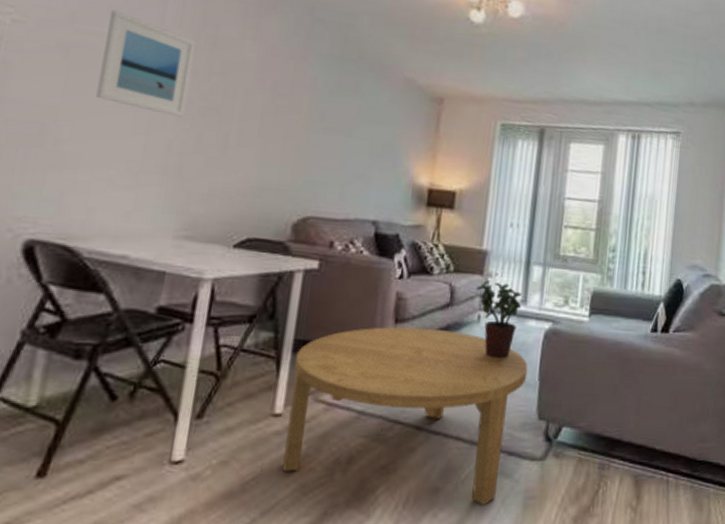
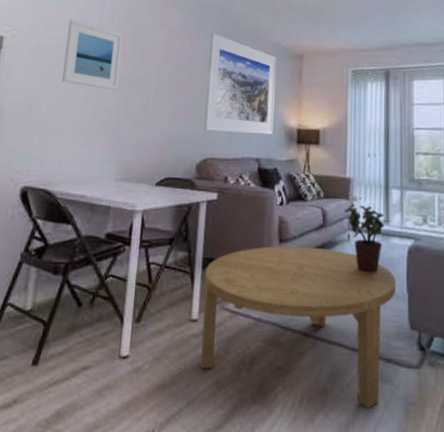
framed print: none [306,55,410,193] -> present [204,32,277,134]

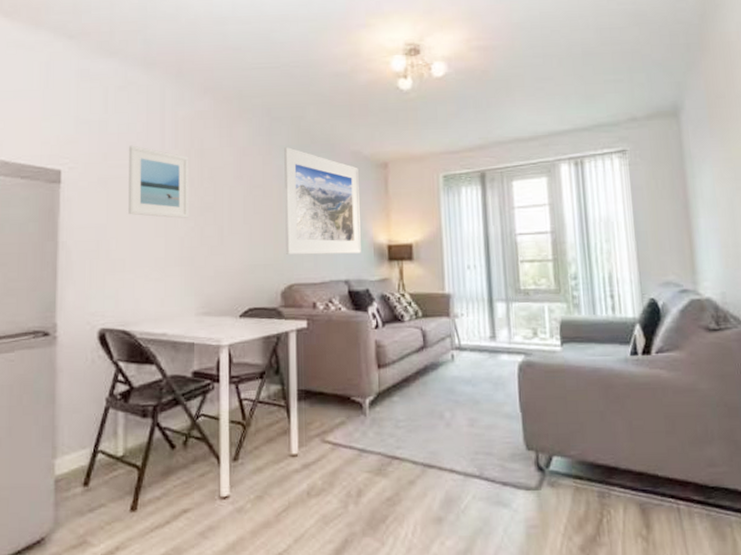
coffee table: present [200,246,396,408] -> none [302,370,509,534]
potted plant: present [344,203,384,273] -> none [446,320,490,394]

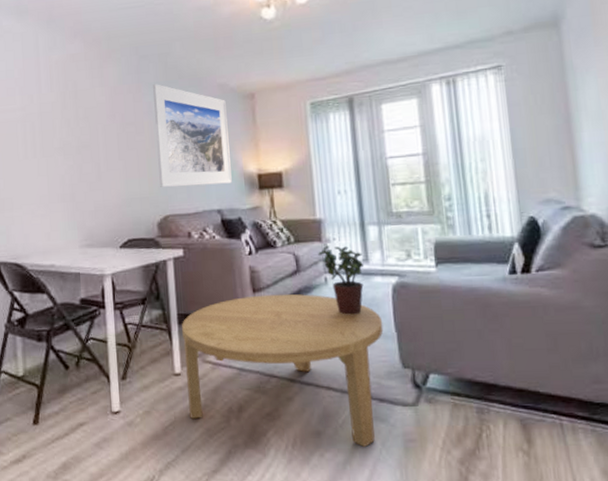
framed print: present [128,145,189,218] -> none [9,91,68,158]
coffee table: none [302,370,509,534] -> present [182,294,384,447]
potted plant: none [446,320,490,394] -> present [318,245,364,315]

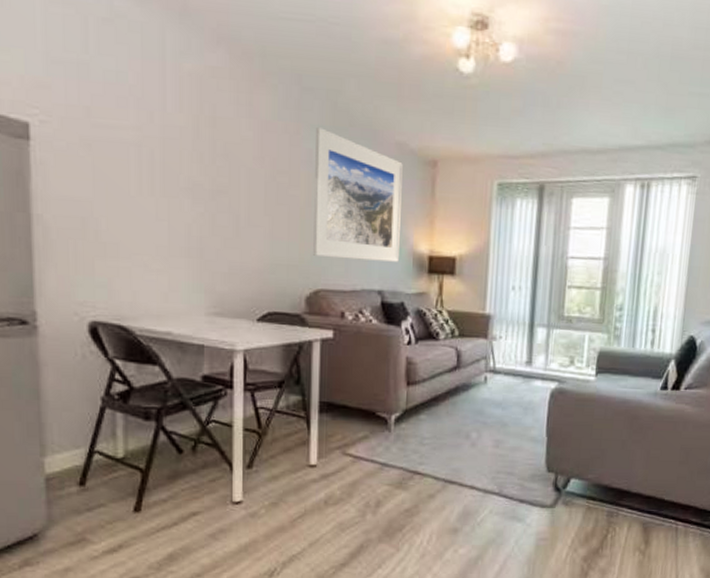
coffee table: present [182,294,384,447] -> none [322,389,536,544]
potted plant: present [318,245,364,315] -> none [482,342,527,417]

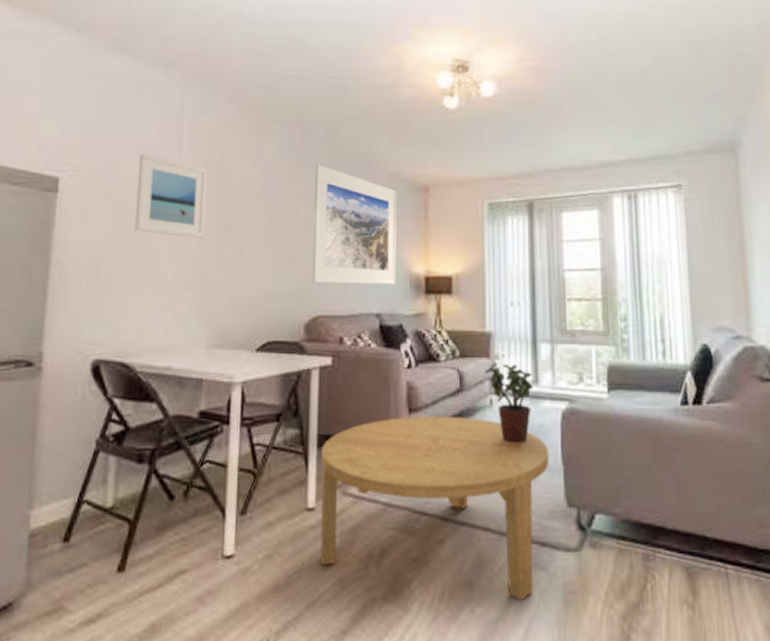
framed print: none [119,100,198,201] -> present [135,153,207,238]
coffee table: none [322,389,536,544] -> present [320,416,550,600]
potted plant: none [482,342,527,417] -> present [485,362,532,443]

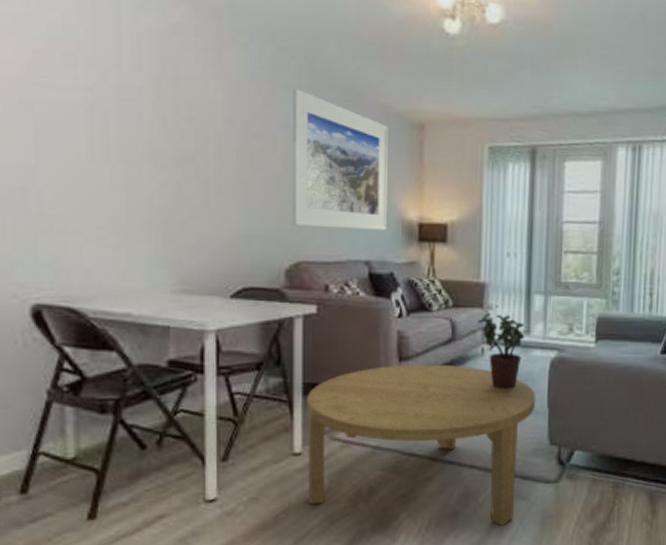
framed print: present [135,153,207,238] -> none [66,58,160,168]

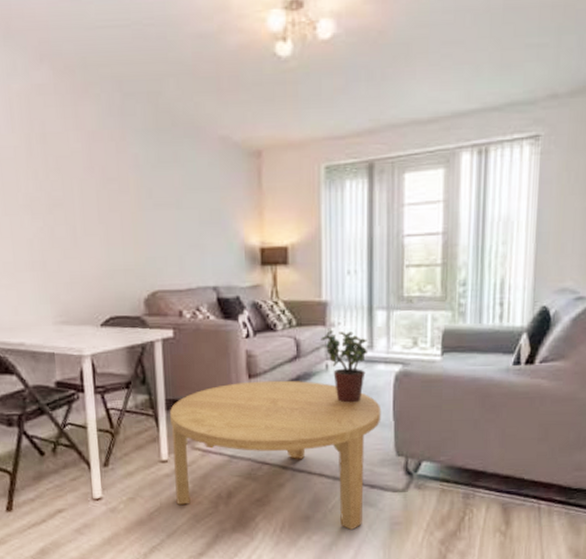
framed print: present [293,87,388,230] -> none [140,130,231,259]

